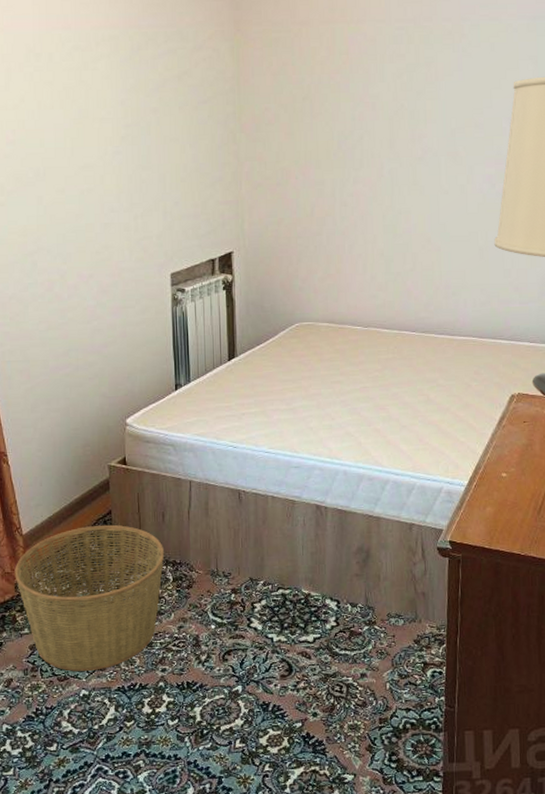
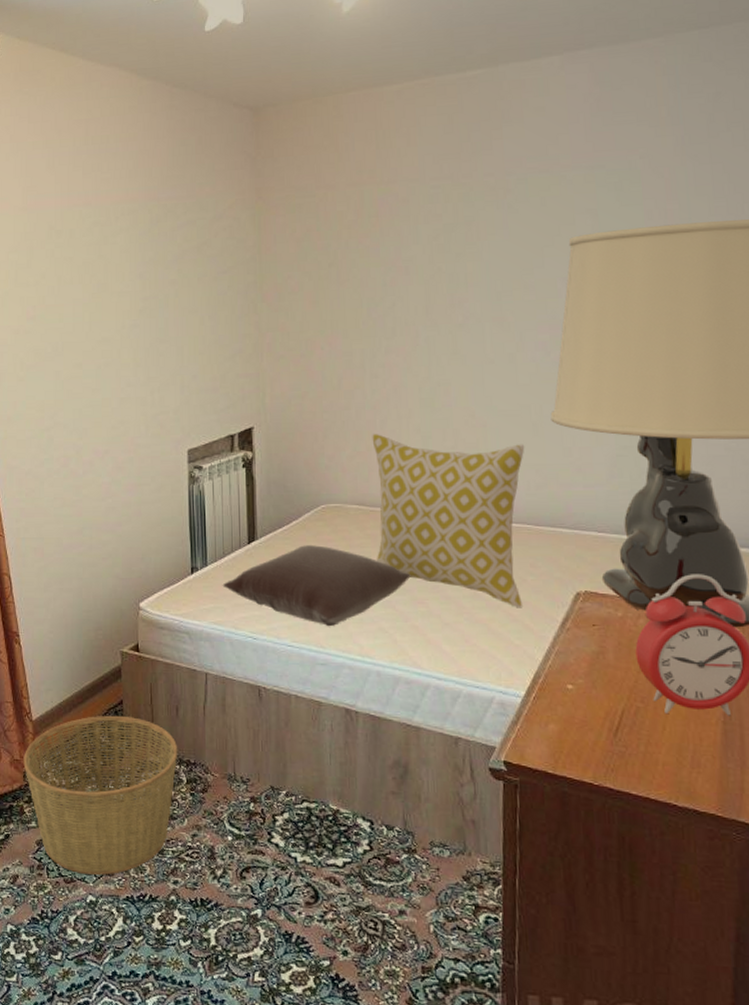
pillow: none [204,360,374,434] -> present [222,545,411,627]
pillow: none [341,258,473,409] -> present [372,434,525,607]

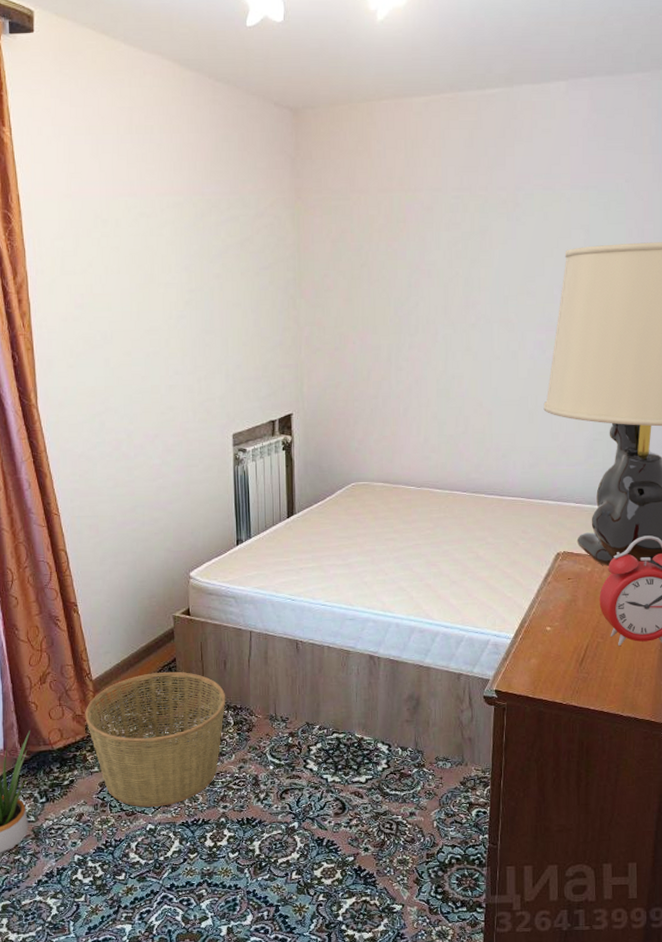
pillow: present [222,545,411,627] -> none [264,518,426,588]
pillow: present [372,434,525,607] -> none [396,420,522,566]

